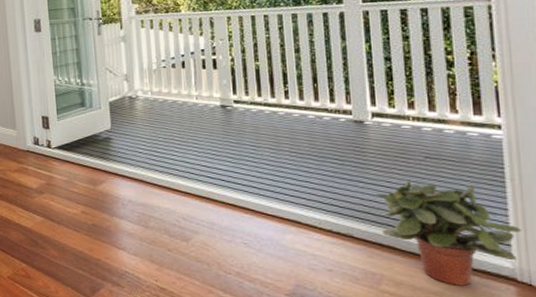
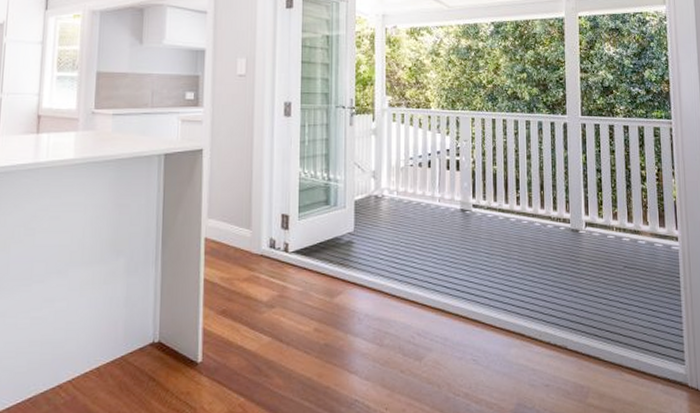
potted plant: present [377,180,522,286] -> none [587,289,692,394]

